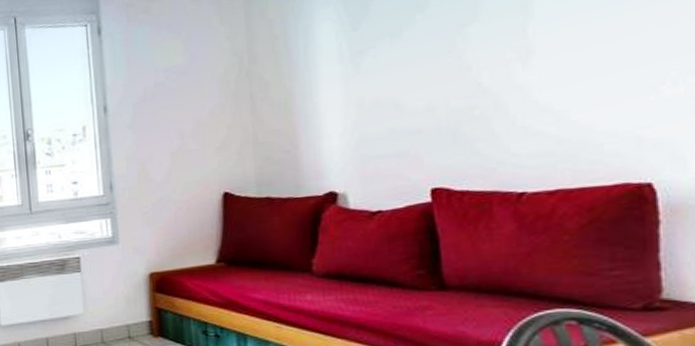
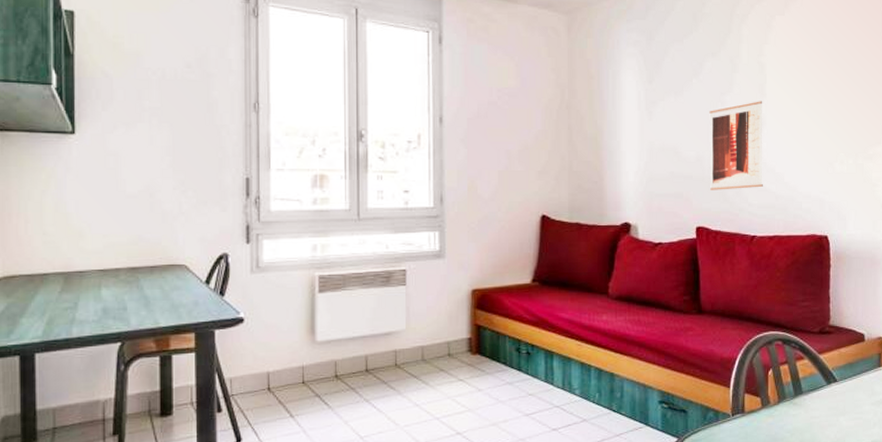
wall art: none [443,24,534,144] -> present [709,101,763,190]

